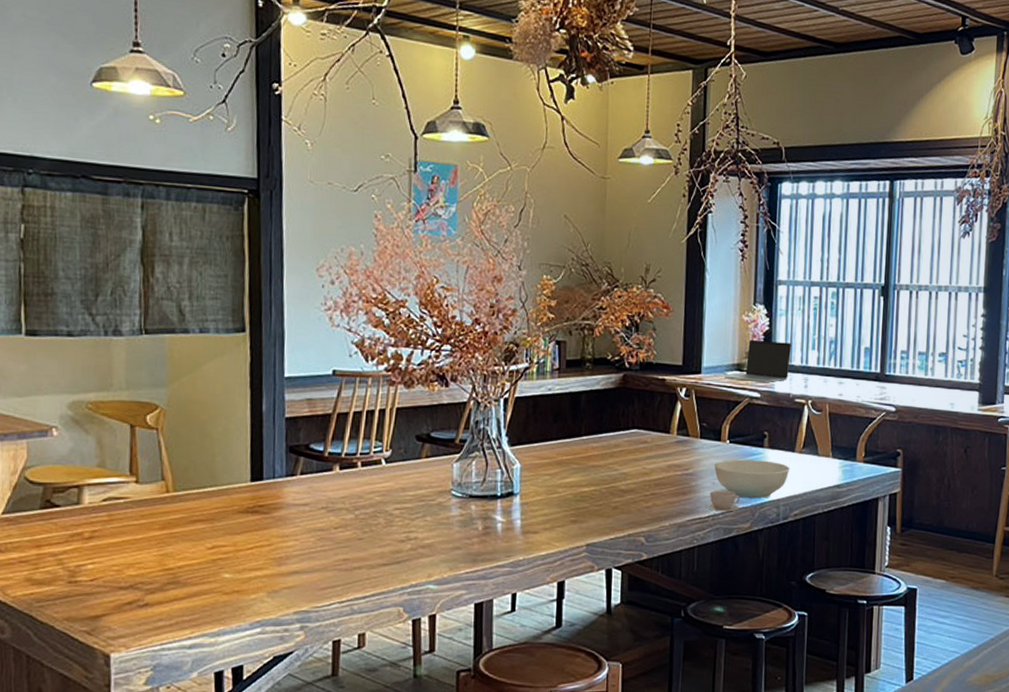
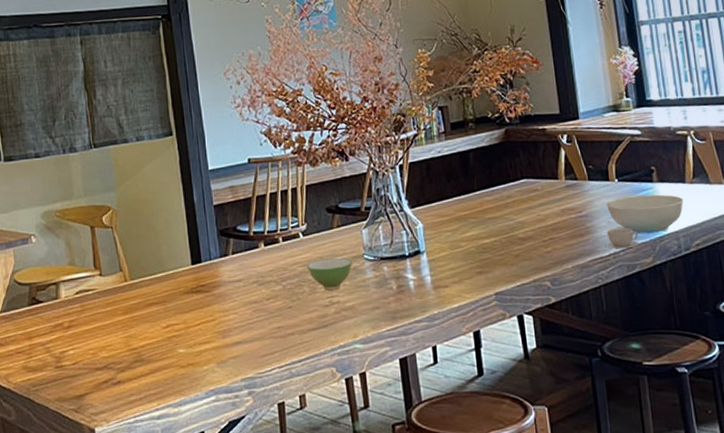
bowl: none [385,490,437,525] -> present [306,258,352,291]
laptop: present [724,340,791,383] -> none [602,78,666,121]

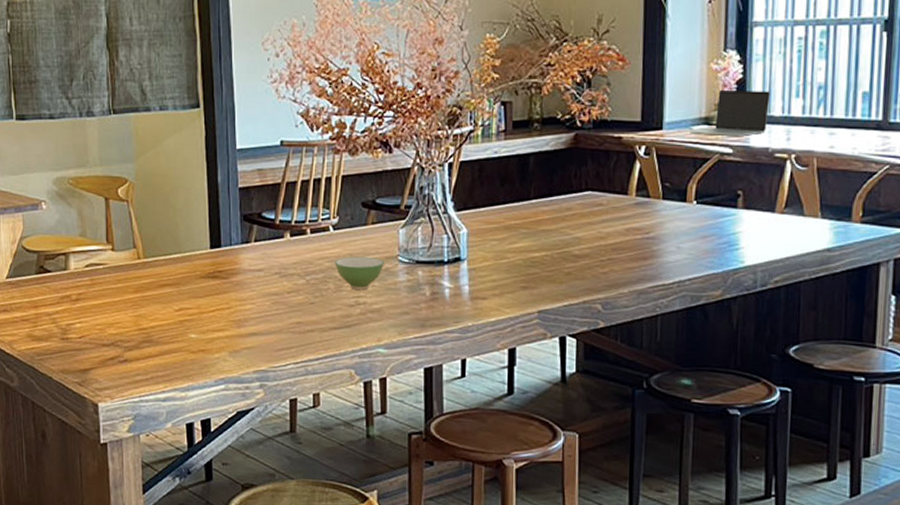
laptop: none [602,78,666,121] -> present [690,91,770,137]
teacup: present [604,227,640,249] -> none [669,255,710,278]
bowl: present [606,194,684,233] -> none [678,221,769,263]

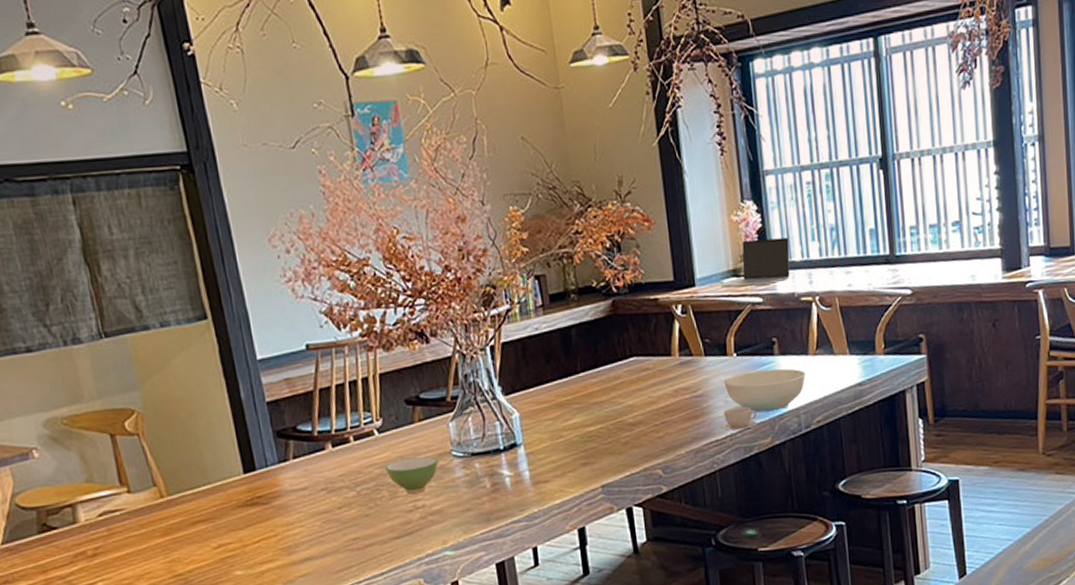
teacup: none [669,255,710,278] -> present [720,406,758,431]
bowl: none [678,221,769,263] -> present [723,368,806,412]

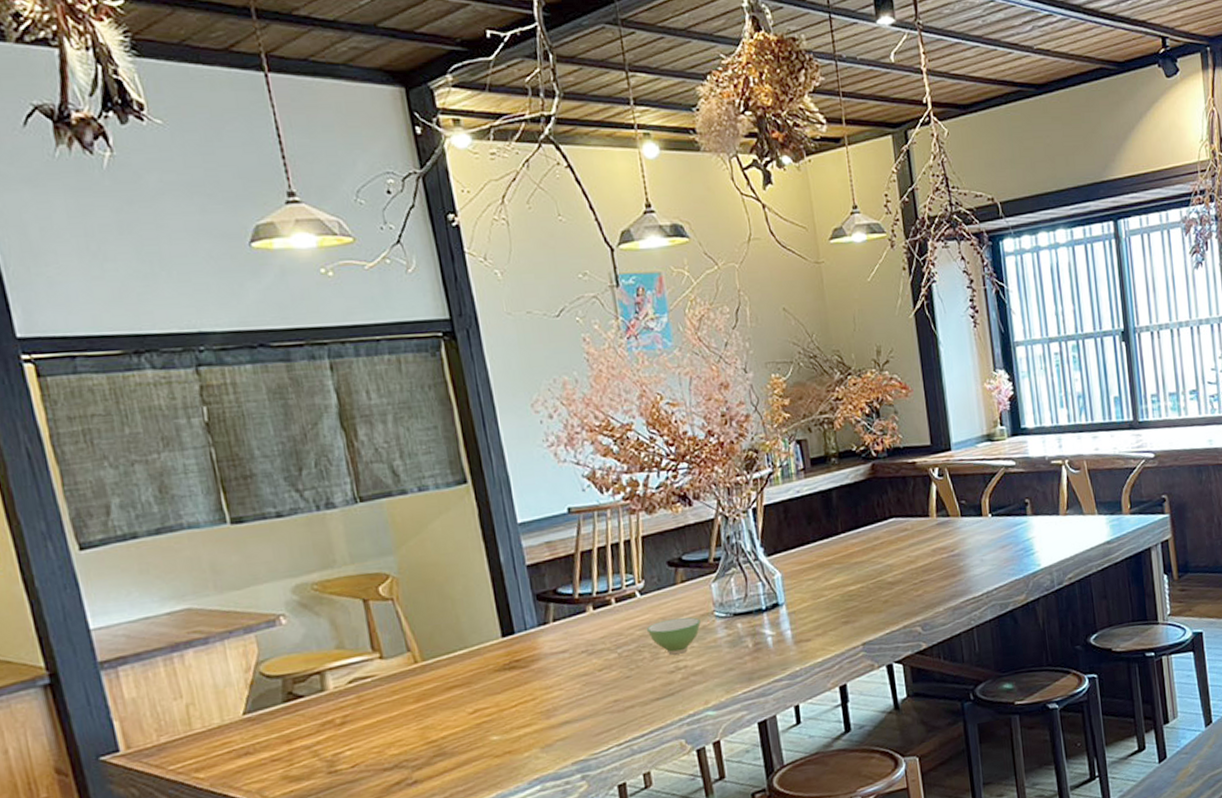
teacup: present [720,406,758,431] -> none [976,565,1013,588]
laptop: present [721,237,790,287] -> none [976,404,1041,451]
bowl: present [723,368,806,412] -> none [979,528,1057,570]

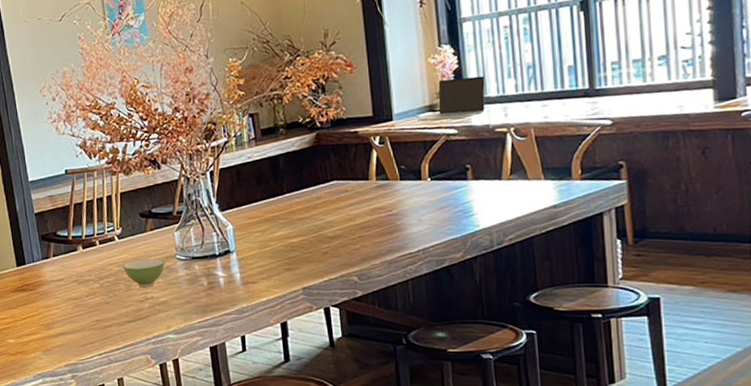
laptop: none [976,404,1041,451] -> present [417,76,486,121]

